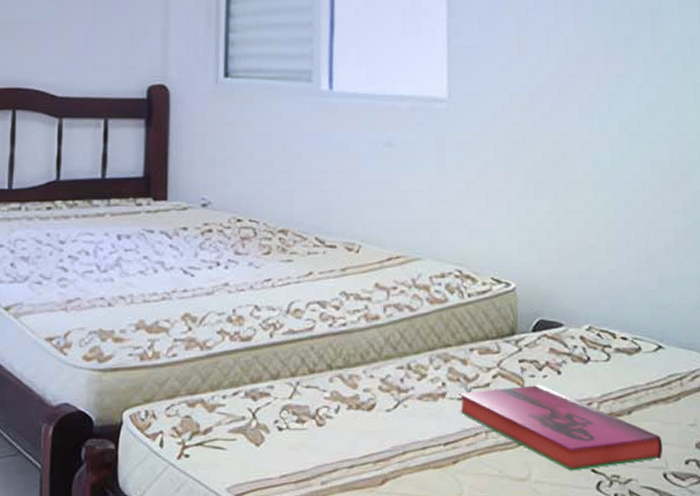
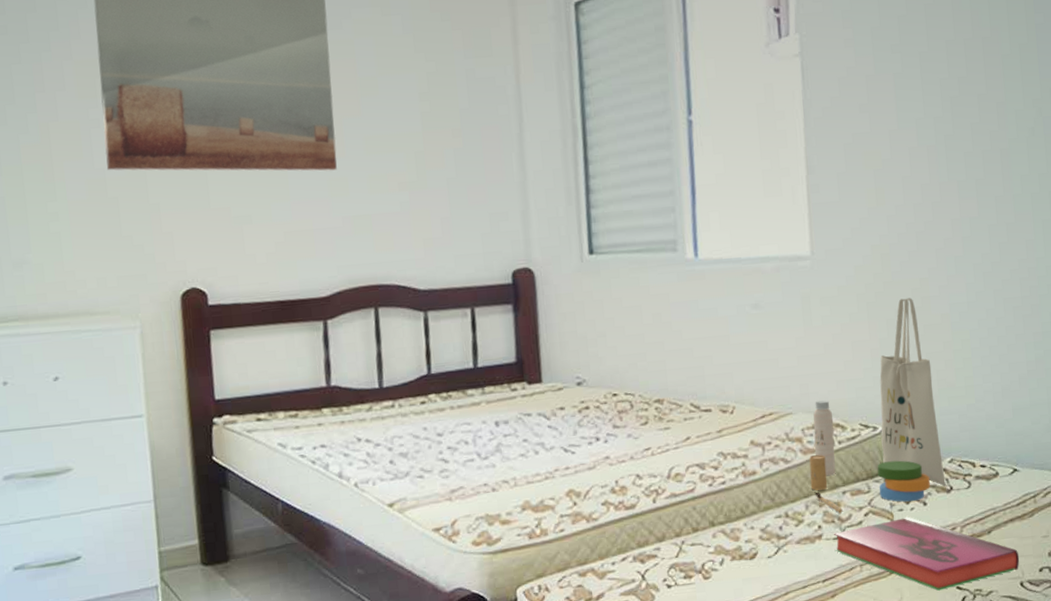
tote bag: none [436,151,583,372] -> present [809,298,946,514]

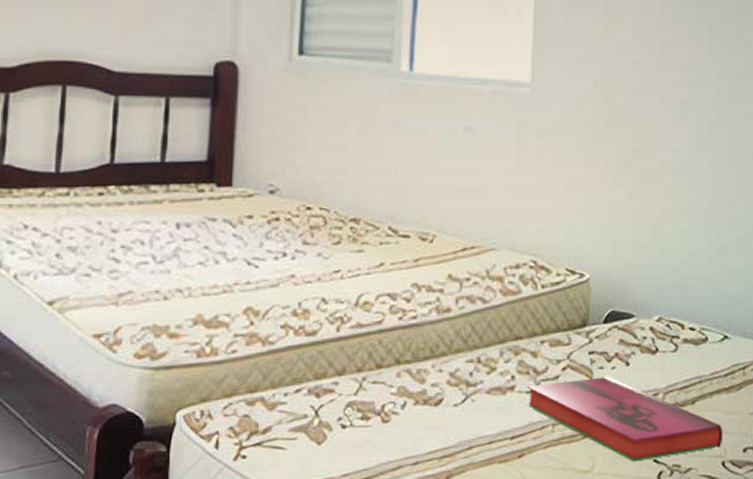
tote bag: present [809,298,946,514] -> none [507,139,651,365]

